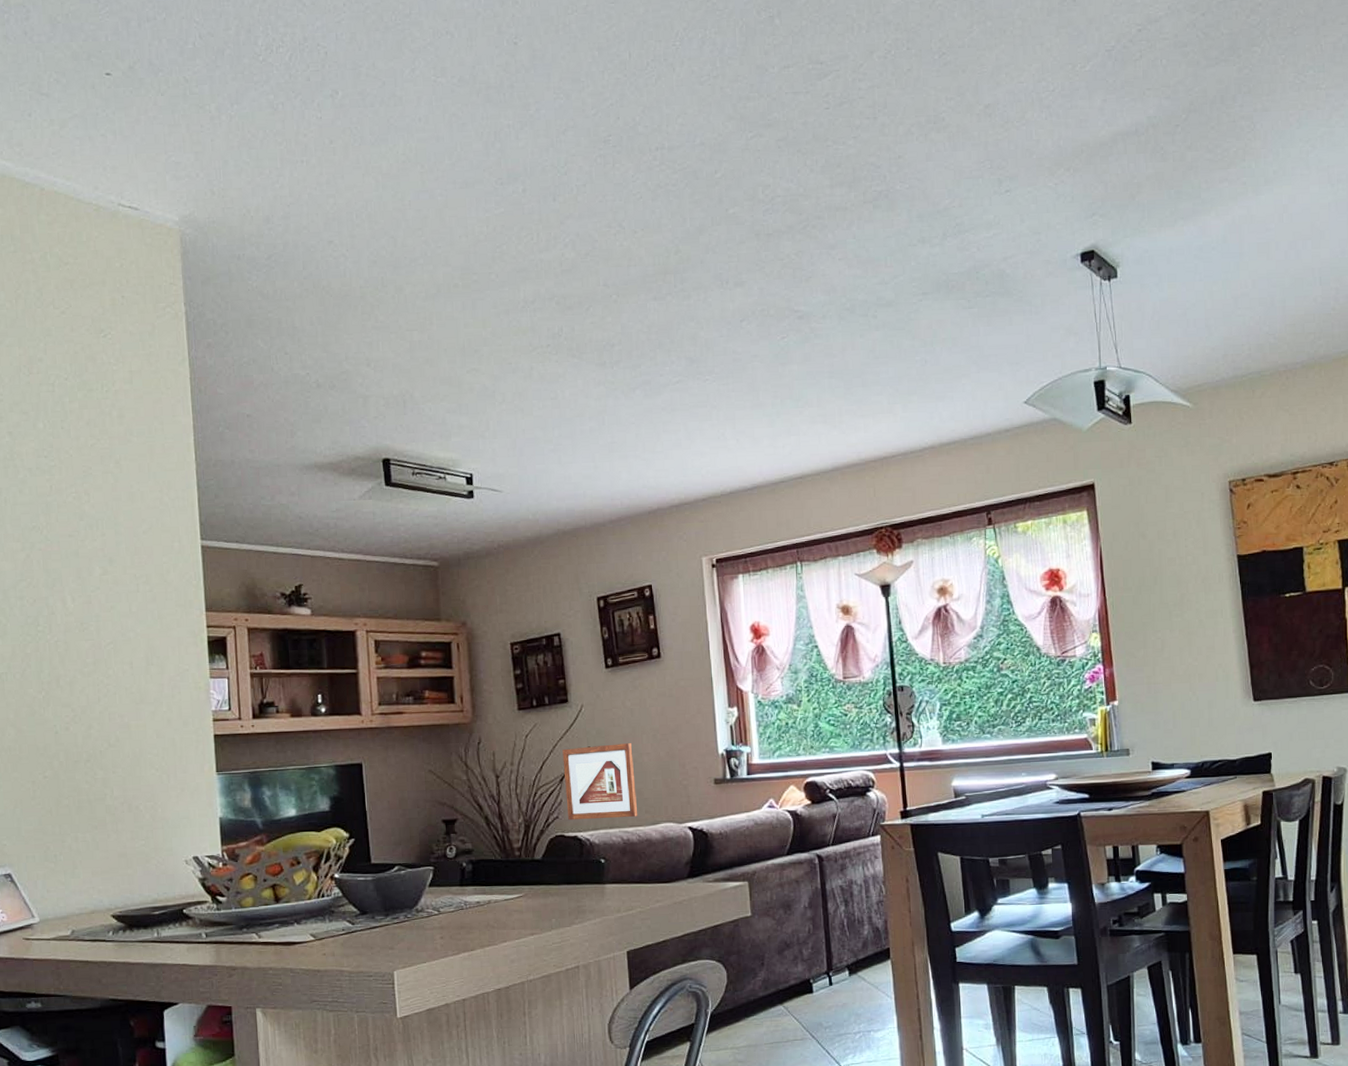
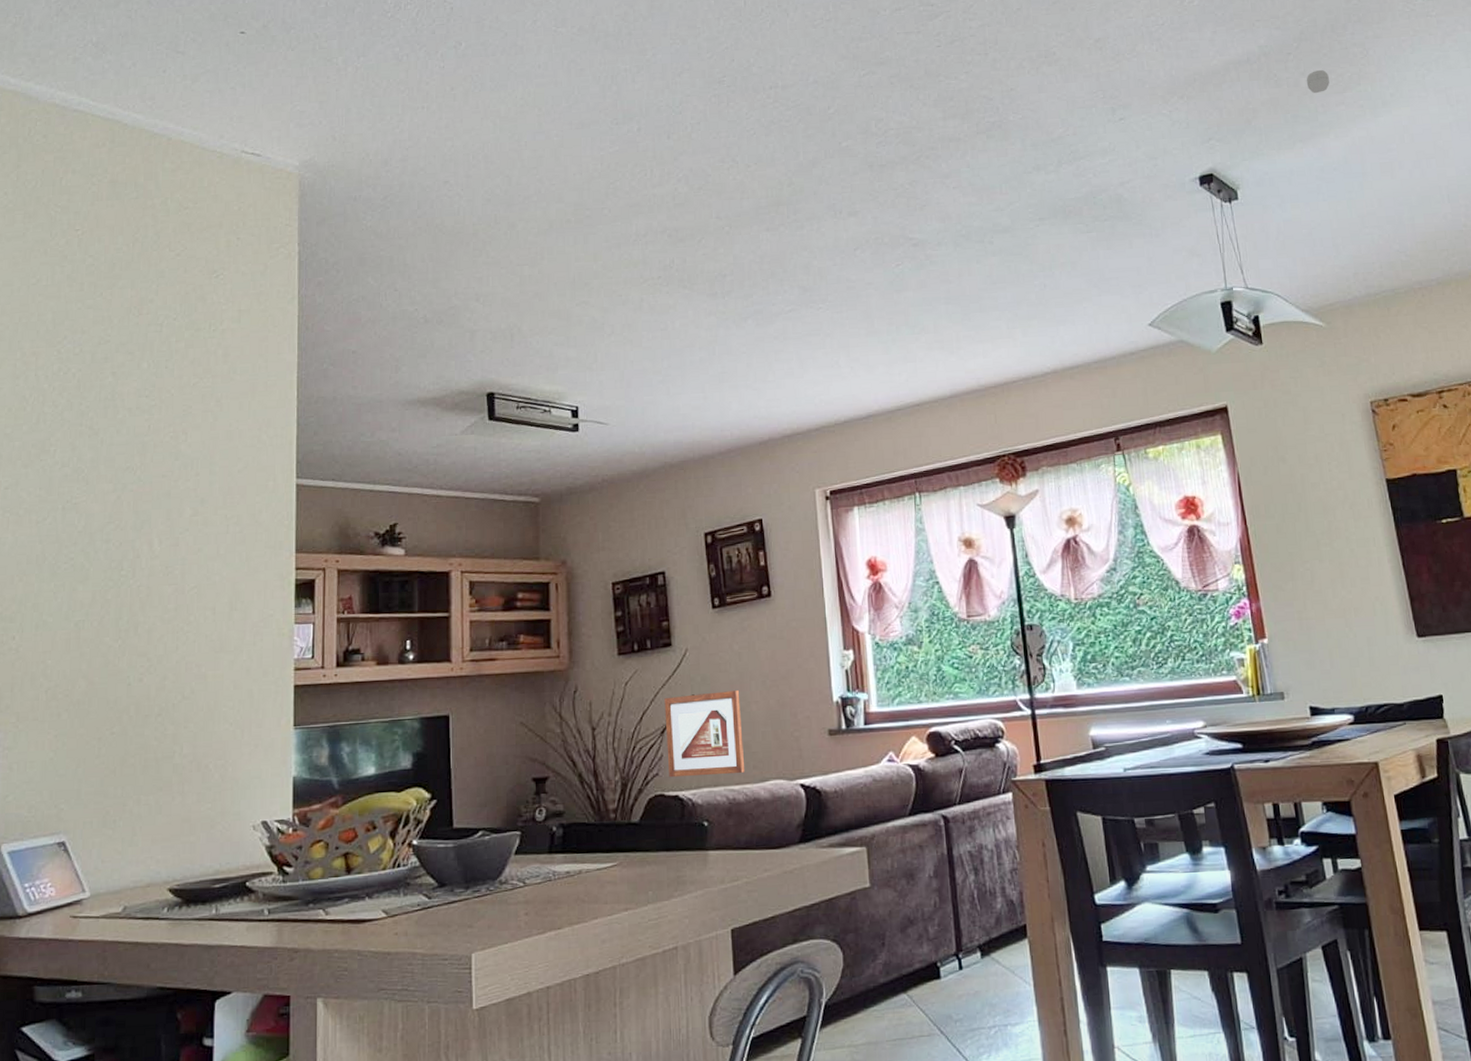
smoke detector: none [1192,143,1215,169] -> present [1306,69,1330,94]

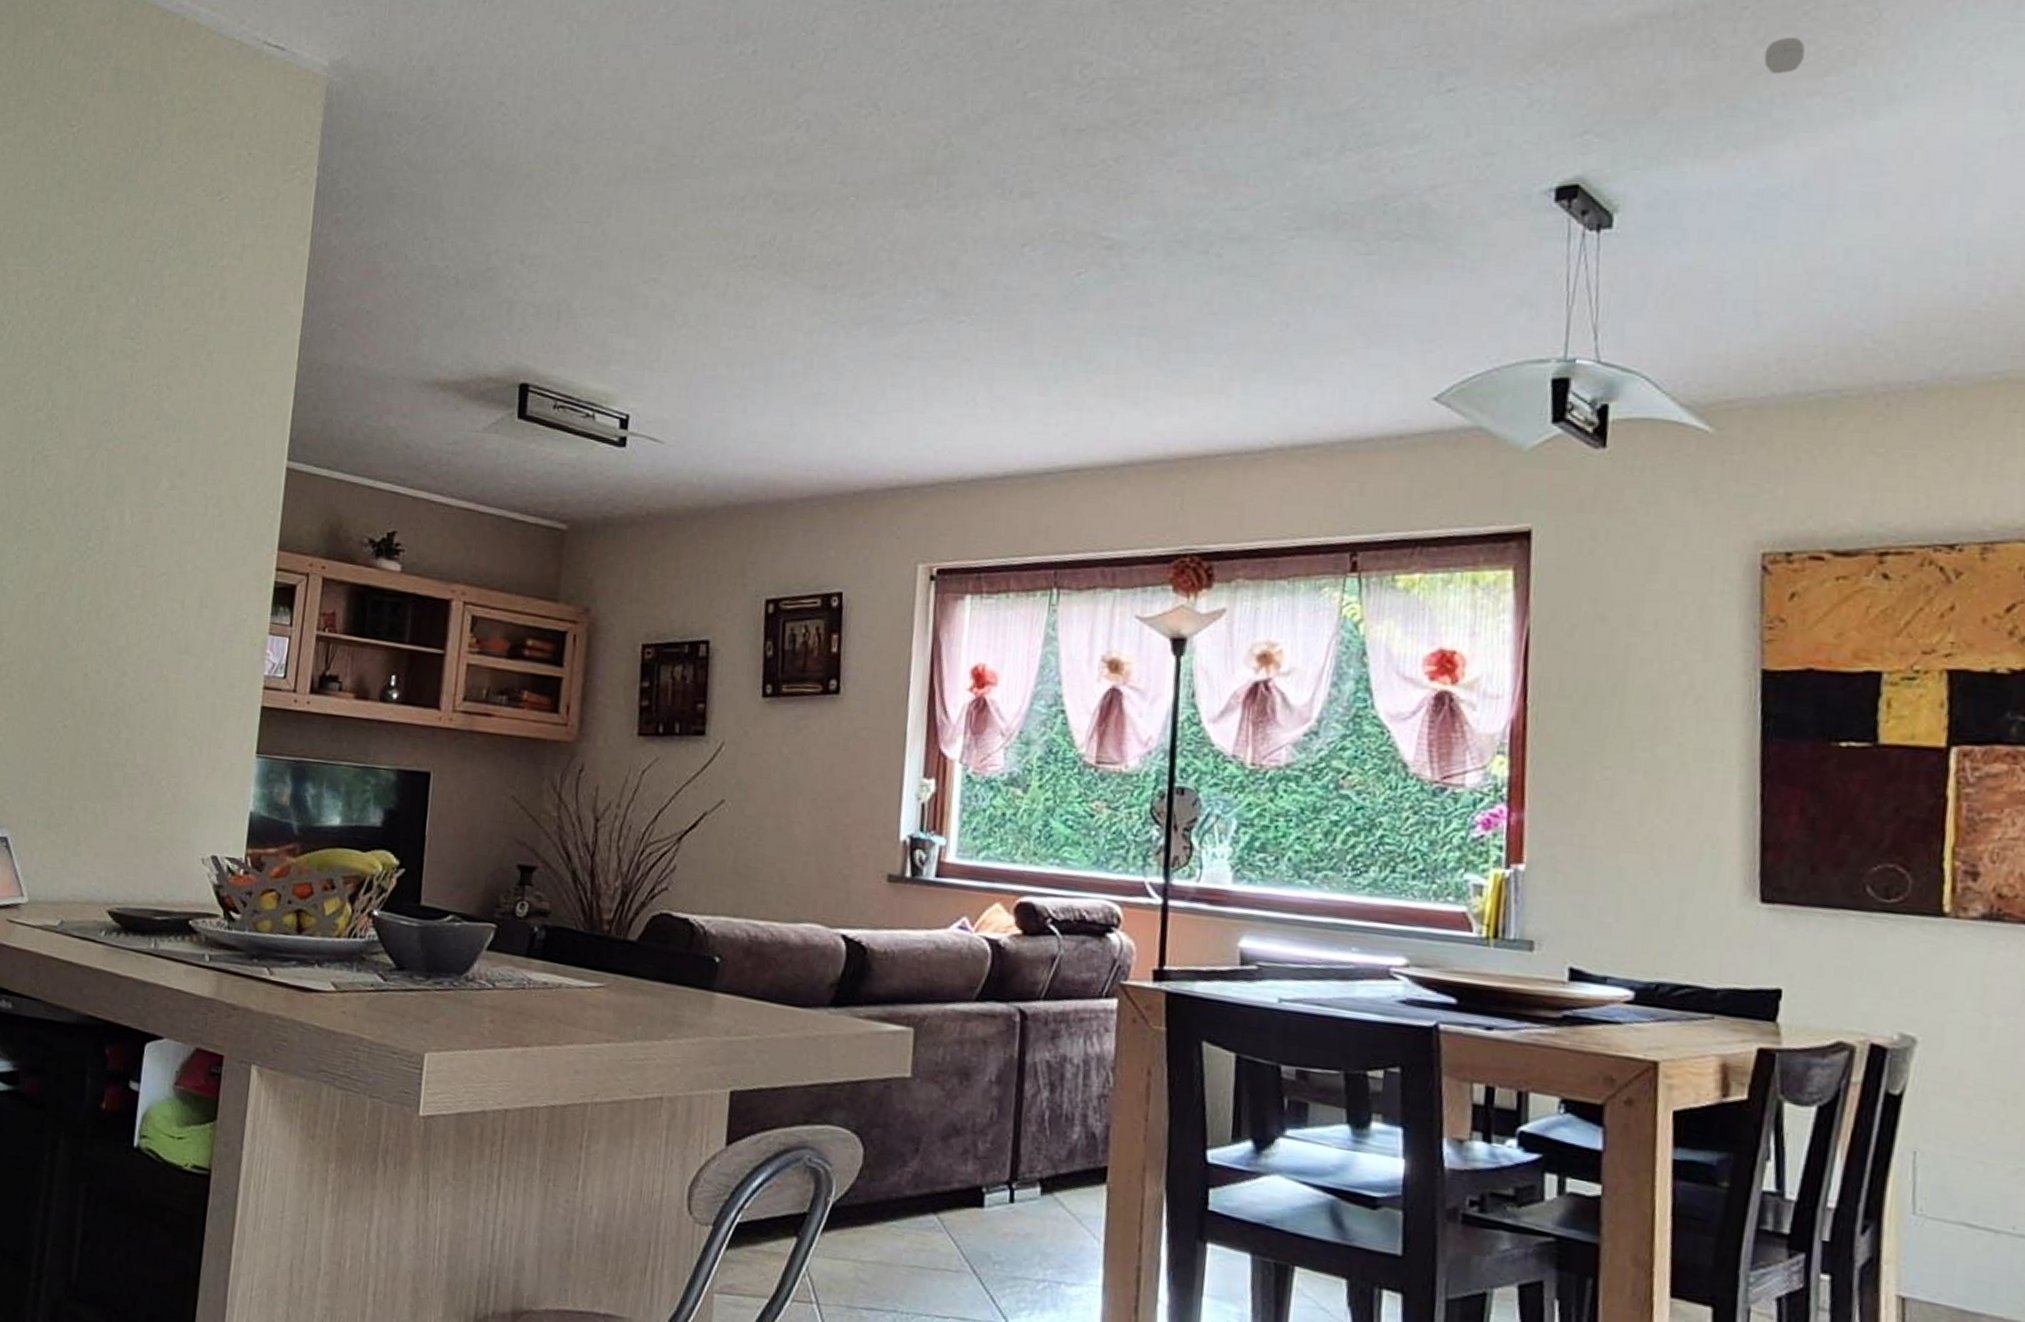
picture frame: present [664,690,745,778] -> none [680,797,782,907]

